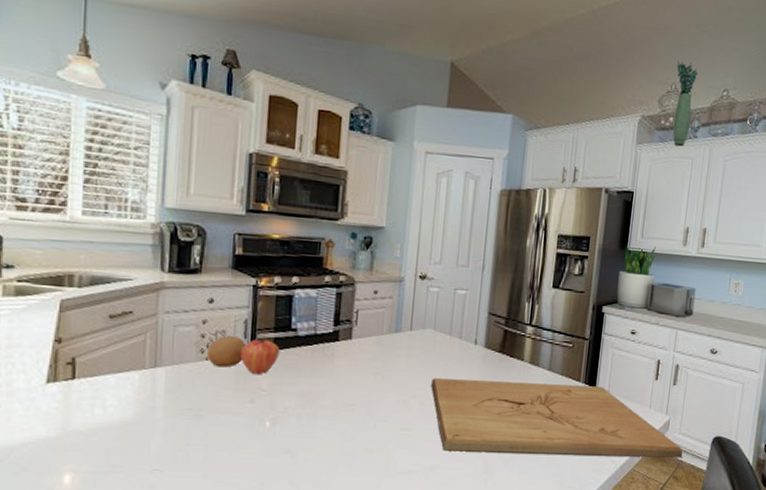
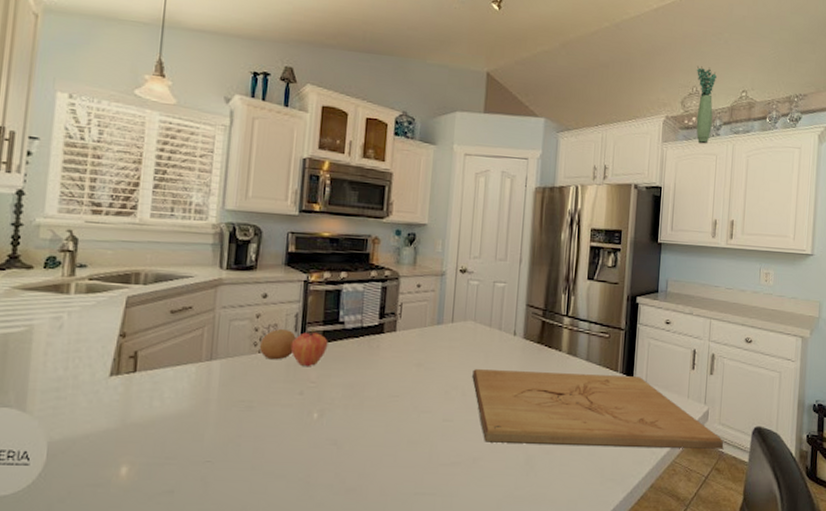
planter: present [616,243,657,309] -> none [649,235,687,299]
toaster: present [646,281,696,318] -> none [679,272,728,308]

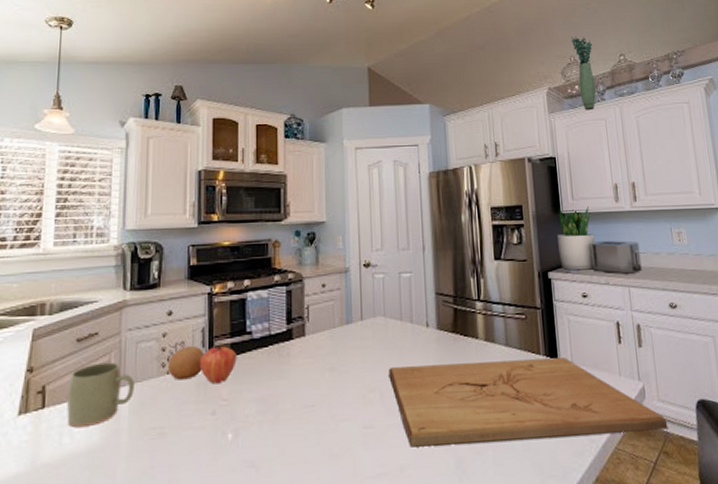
mug: none [157,335,226,393] -> present [66,362,134,427]
planter: none [649,235,687,299] -> present [558,205,595,271]
toaster: none [679,272,728,308] -> present [590,240,642,275]

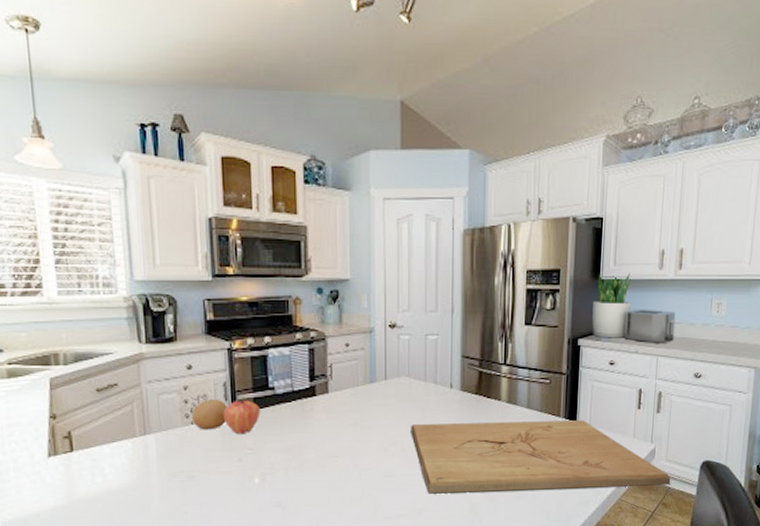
mug: present [66,362,134,427] -> none [93,412,160,469]
vase: present [570,36,596,110] -> none [641,71,665,165]

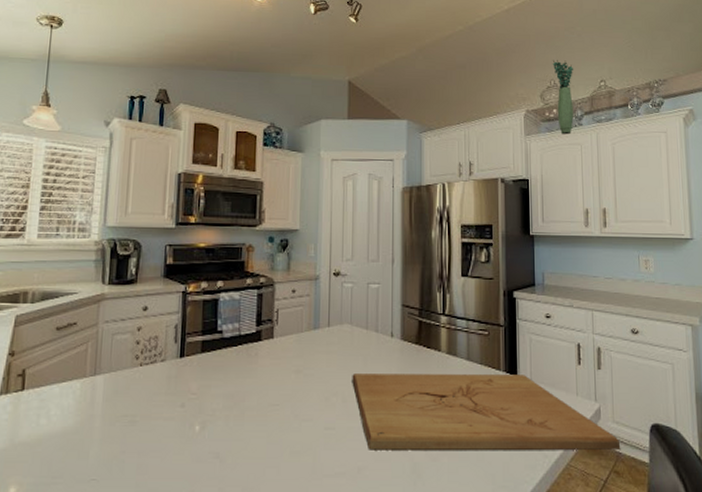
fruit: present [192,398,227,430] -> none [142,340,176,372]
fruit: present [223,396,261,435] -> none [171,339,207,379]
planter: present [592,272,631,338] -> none [525,228,562,292]
toaster: present [624,309,676,345] -> none [557,263,607,299]
vase: none [641,71,665,165] -> present [552,60,574,135]

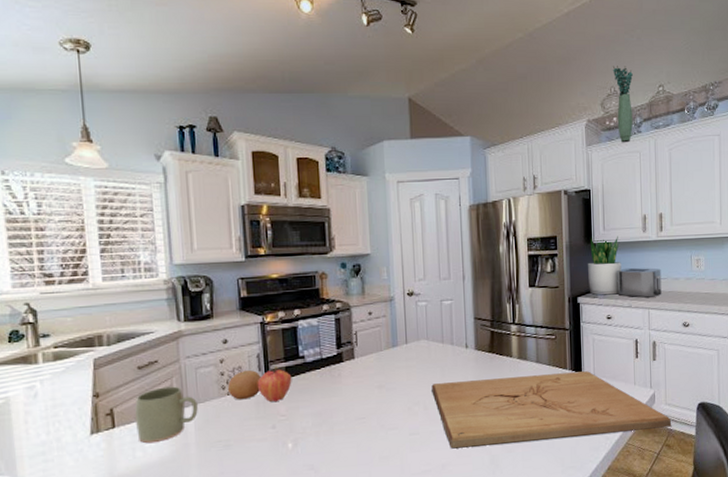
mug: none [44,351,109,410] -> present [134,386,198,443]
fruit: none [142,340,176,372] -> present [228,369,261,400]
fruit: none [171,339,207,379] -> present [257,366,292,402]
planter: none [525,228,562,292] -> present [588,236,622,295]
toaster: none [557,263,607,299] -> present [617,267,662,299]

